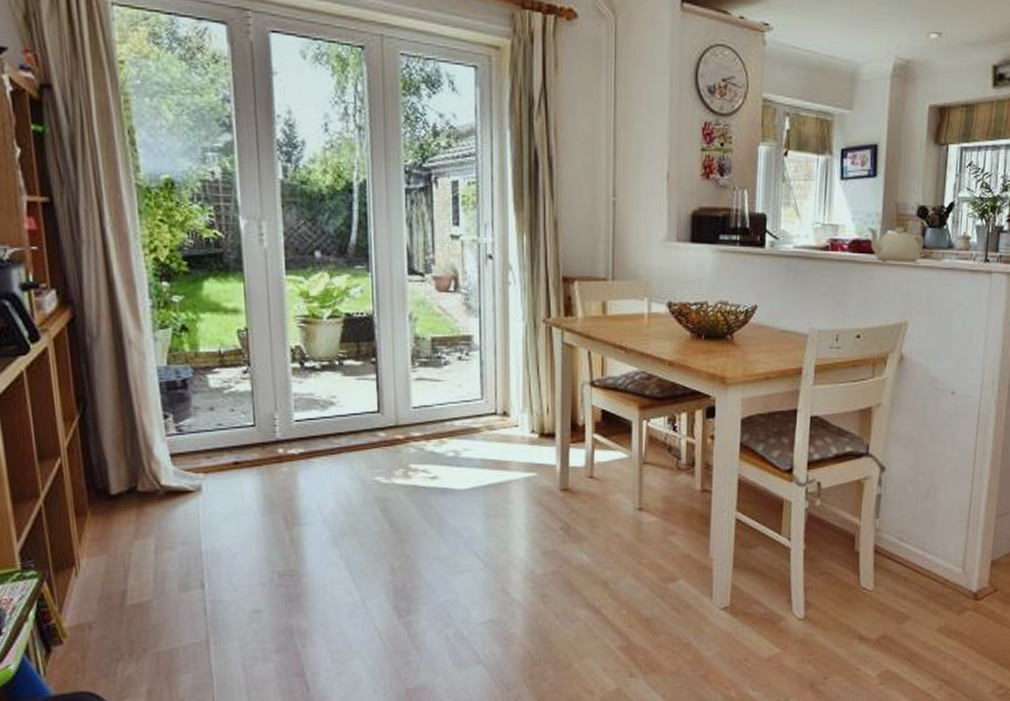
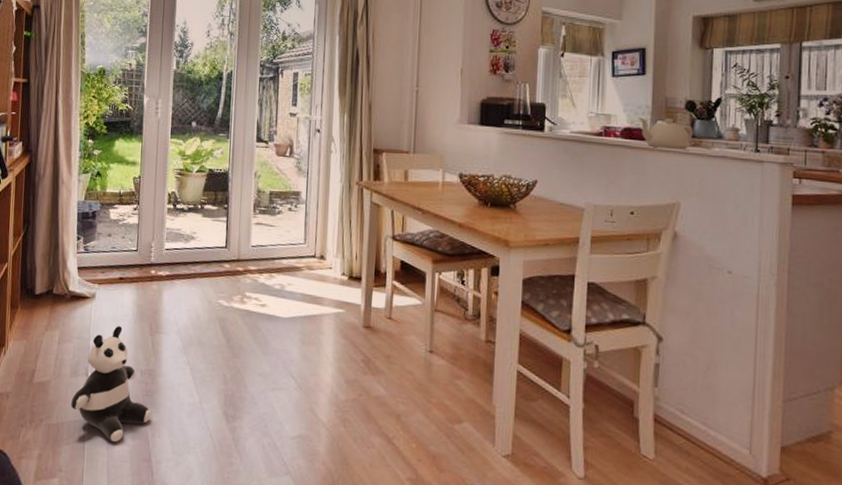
stuffed animal: none [185,523,299,662] -> present [71,326,151,443]

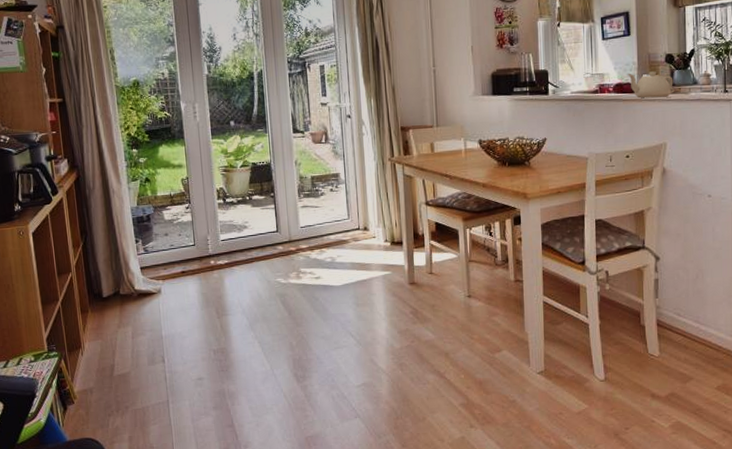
stuffed animal: present [71,326,151,443] -> none [152,314,229,416]

